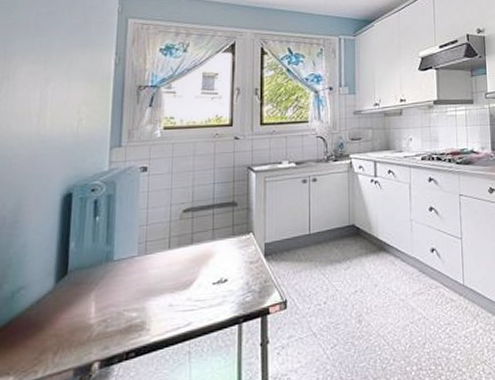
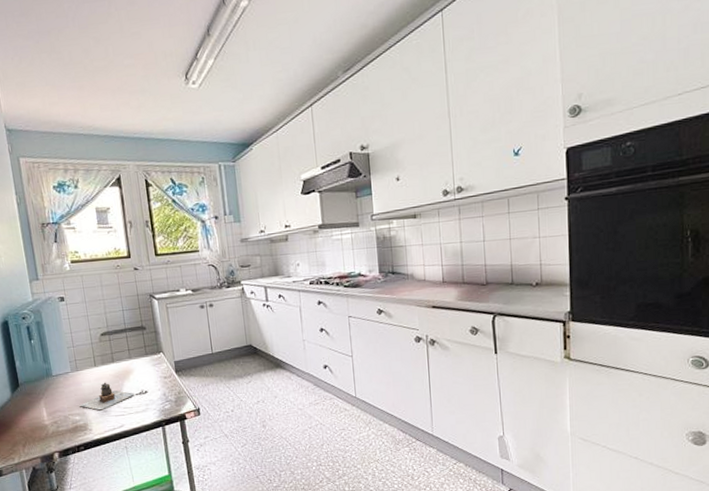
teapot: none [140,268,211,304] -> present [79,382,134,410]

